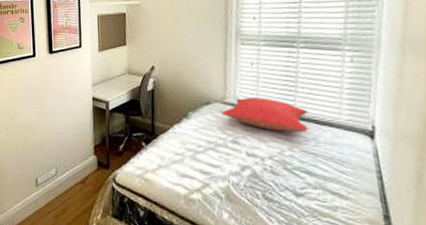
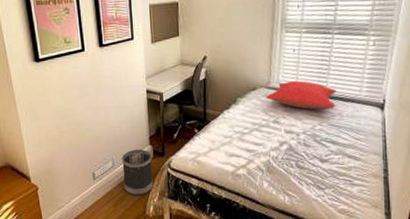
wastebasket: none [65,158,97,210] -> present [122,149,154,196]

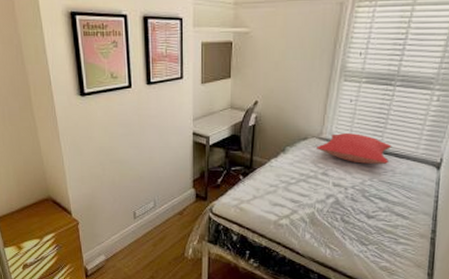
wastebasket: present [122,149,154,196] -> none [164,191,194,238]

